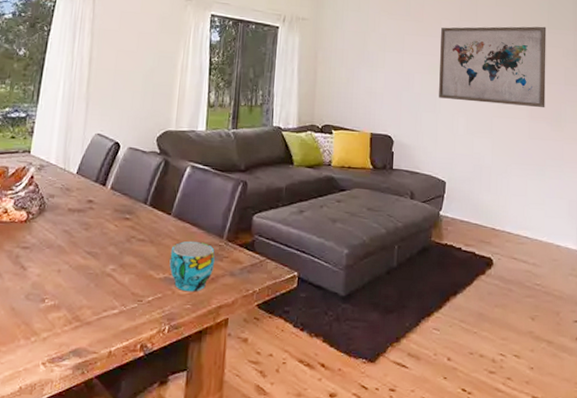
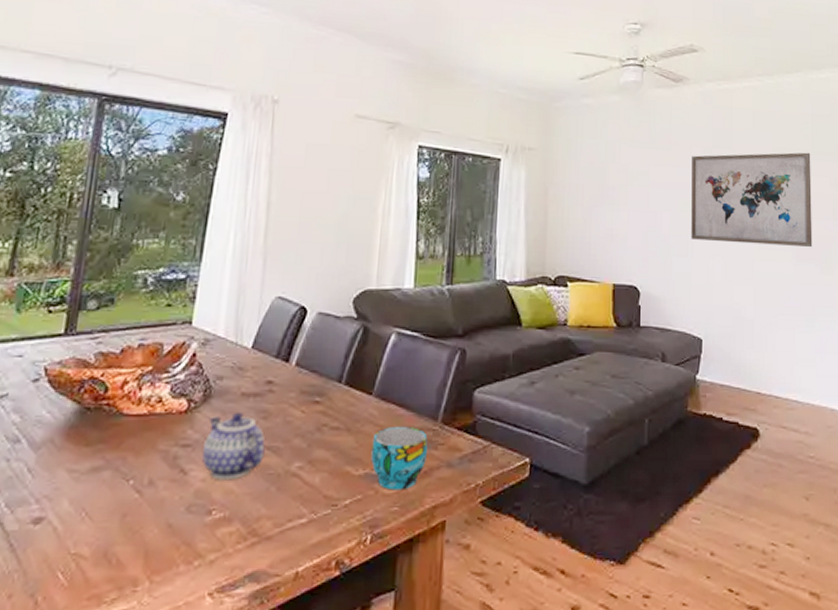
teapot: none [38,223,86,277] -> present [202,411,265,480]

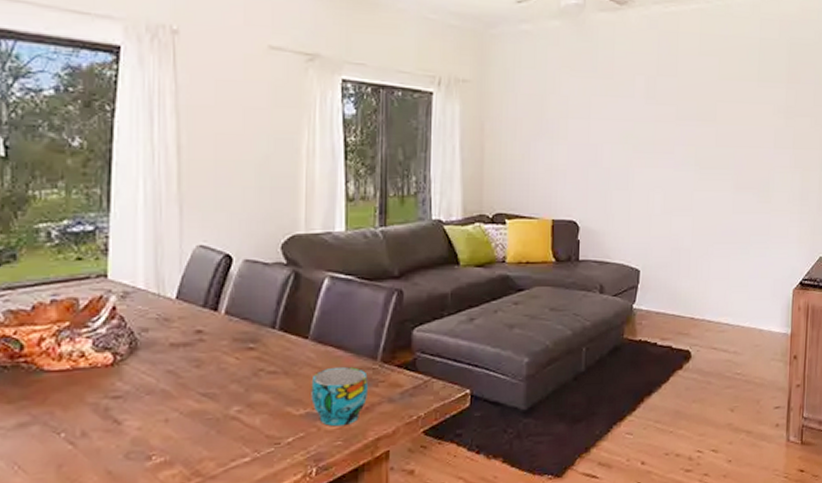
teapot: present [202,411,265,480] -> none [134,361,201,428]
wall art: present [691,152,813,248] -> none [632,79,756,177]

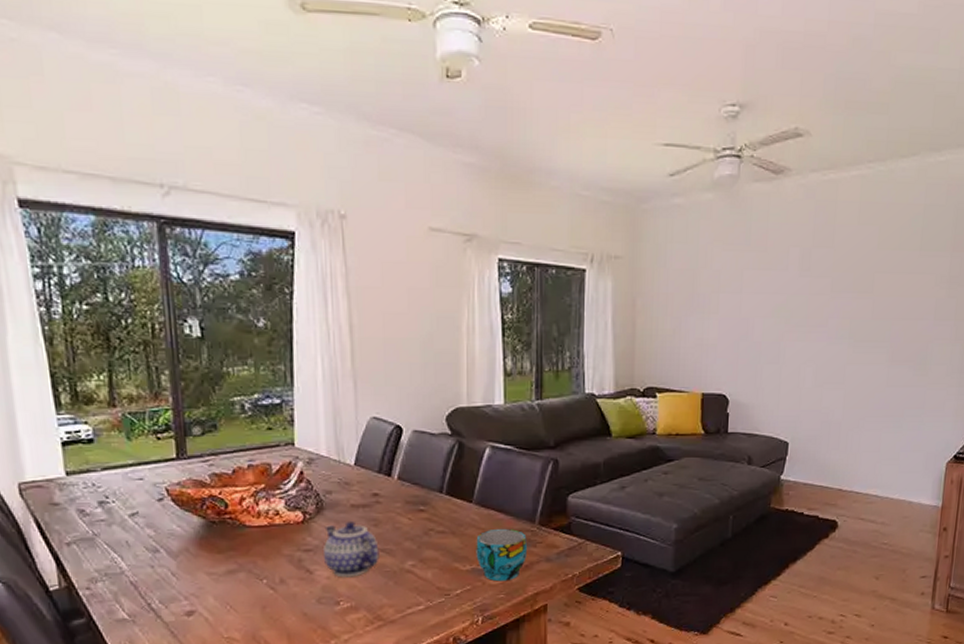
teapot: none [134,361,201,428] -> present [322,520,379,578]

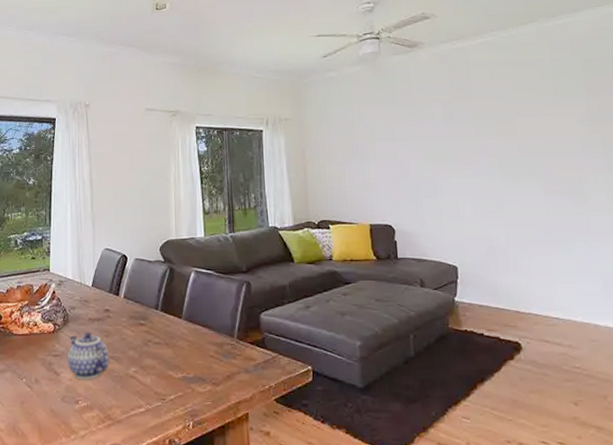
cup: present [476,528,527,582] -> none [186,341,228,390]

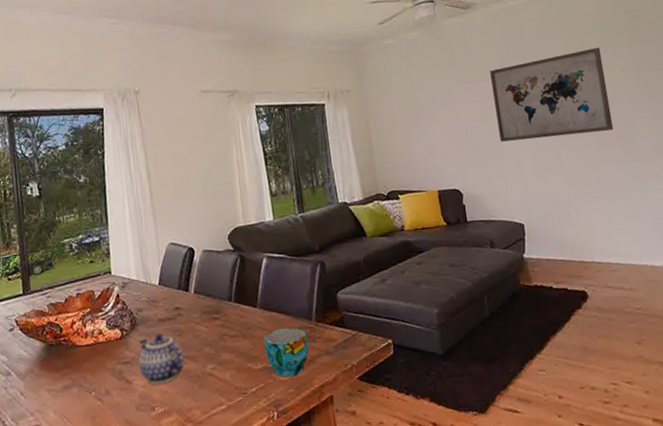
cup: none [186,341,228,390] -> present [264,327,309,377]
wall art: none [433,94,562,182] -> present [490,47,614,142]

